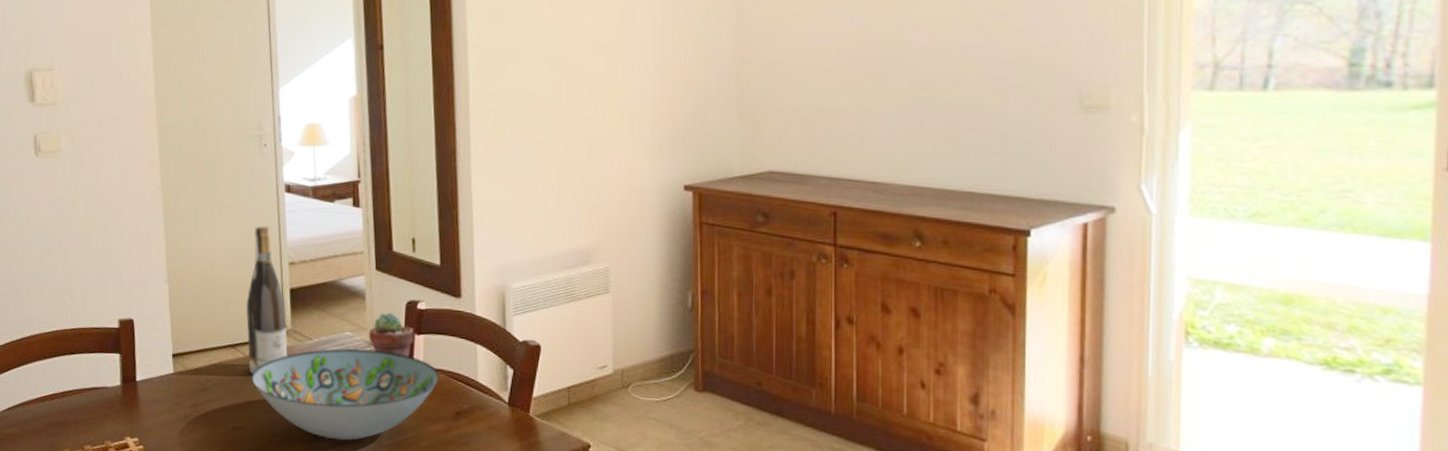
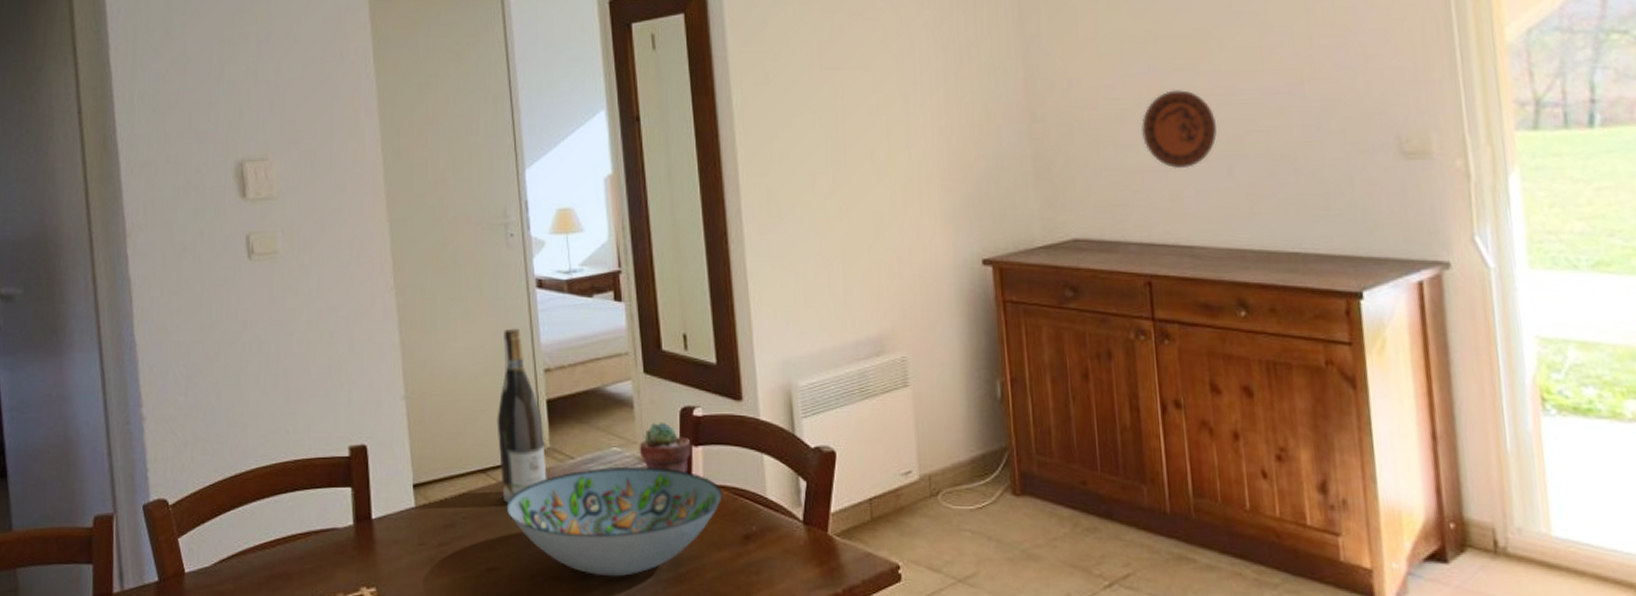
decorative plate: none [839,40,910,113] -> present [1140,90,1217,169]

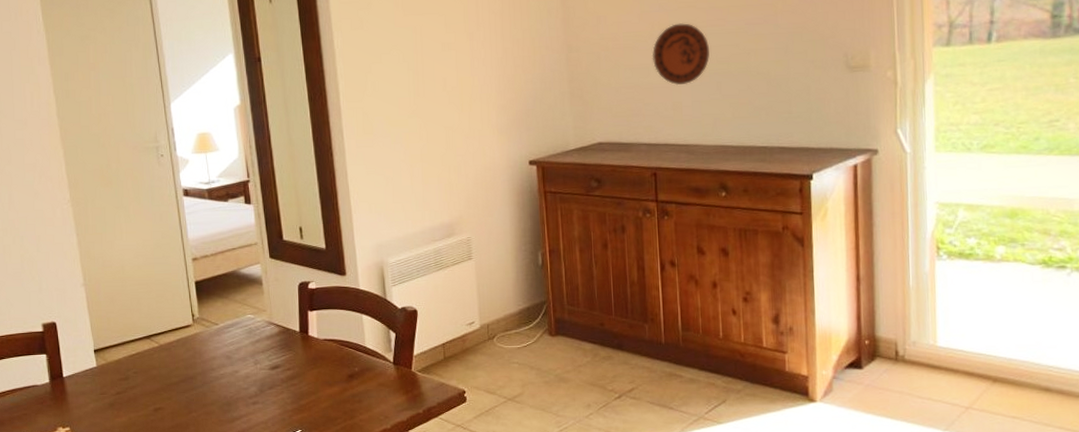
wine bottle: present [497,328,547,503] -> none [157,228,198,360]
decorative bowl: present [506,466,723,577] -> none [167,328,332,410]
potted succulent: present [639,422,691,473] -> none [267,294,308,332]

